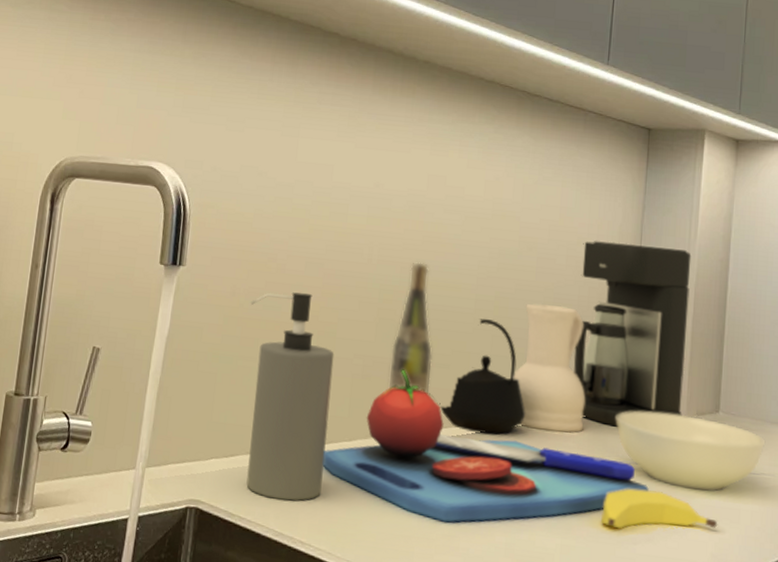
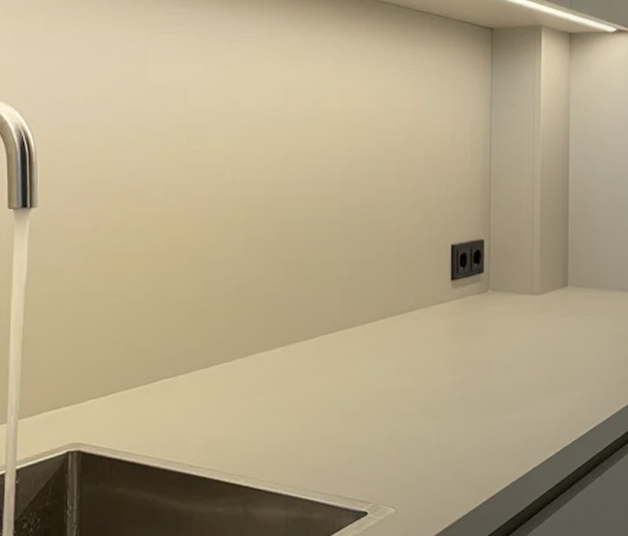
soap dispenser: present [246,292,334,501] -> none [112,222,206,429]
chopping board: present [322,370,649,523] -> none [205,286,512,424]
wine bottle: present [387,262,433,394] -> none [262,178,304,305]
kettle: present [439,318,525,435] -> none [315,225,396,336]
vase: present [513,303,585,433] -> none [382,205,451,325]
coffee maker: present [573,241,692,427] -> none [437,139,537,312]
banana: present [600,488,718,529] -> none [471,363,572,404]
bowl: present [615,411,766,491] -> none [478,292,608,358]

